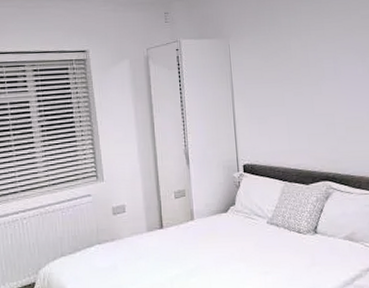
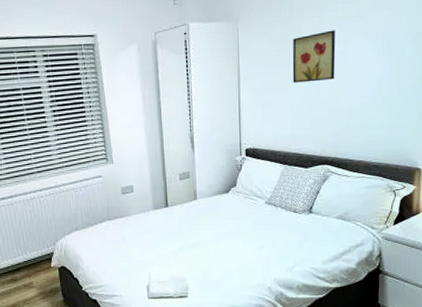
wall art: none [284,47,328,98] -> present [292,30,336,83]

